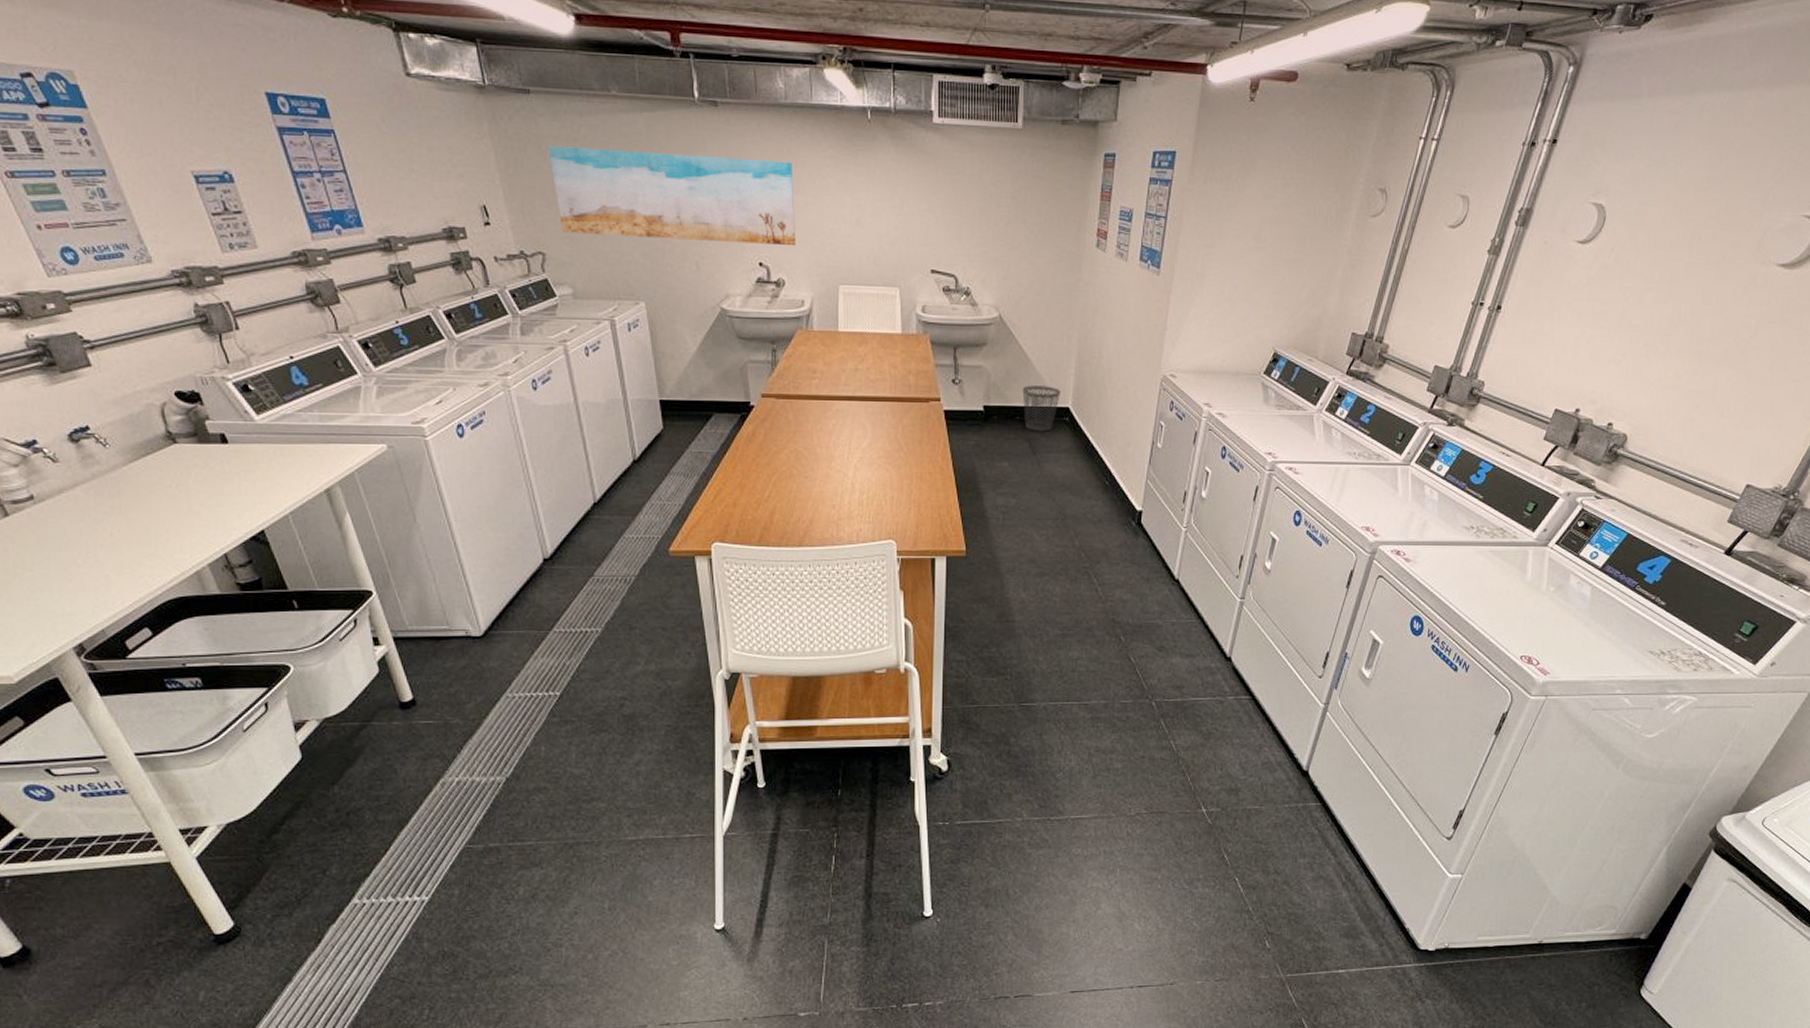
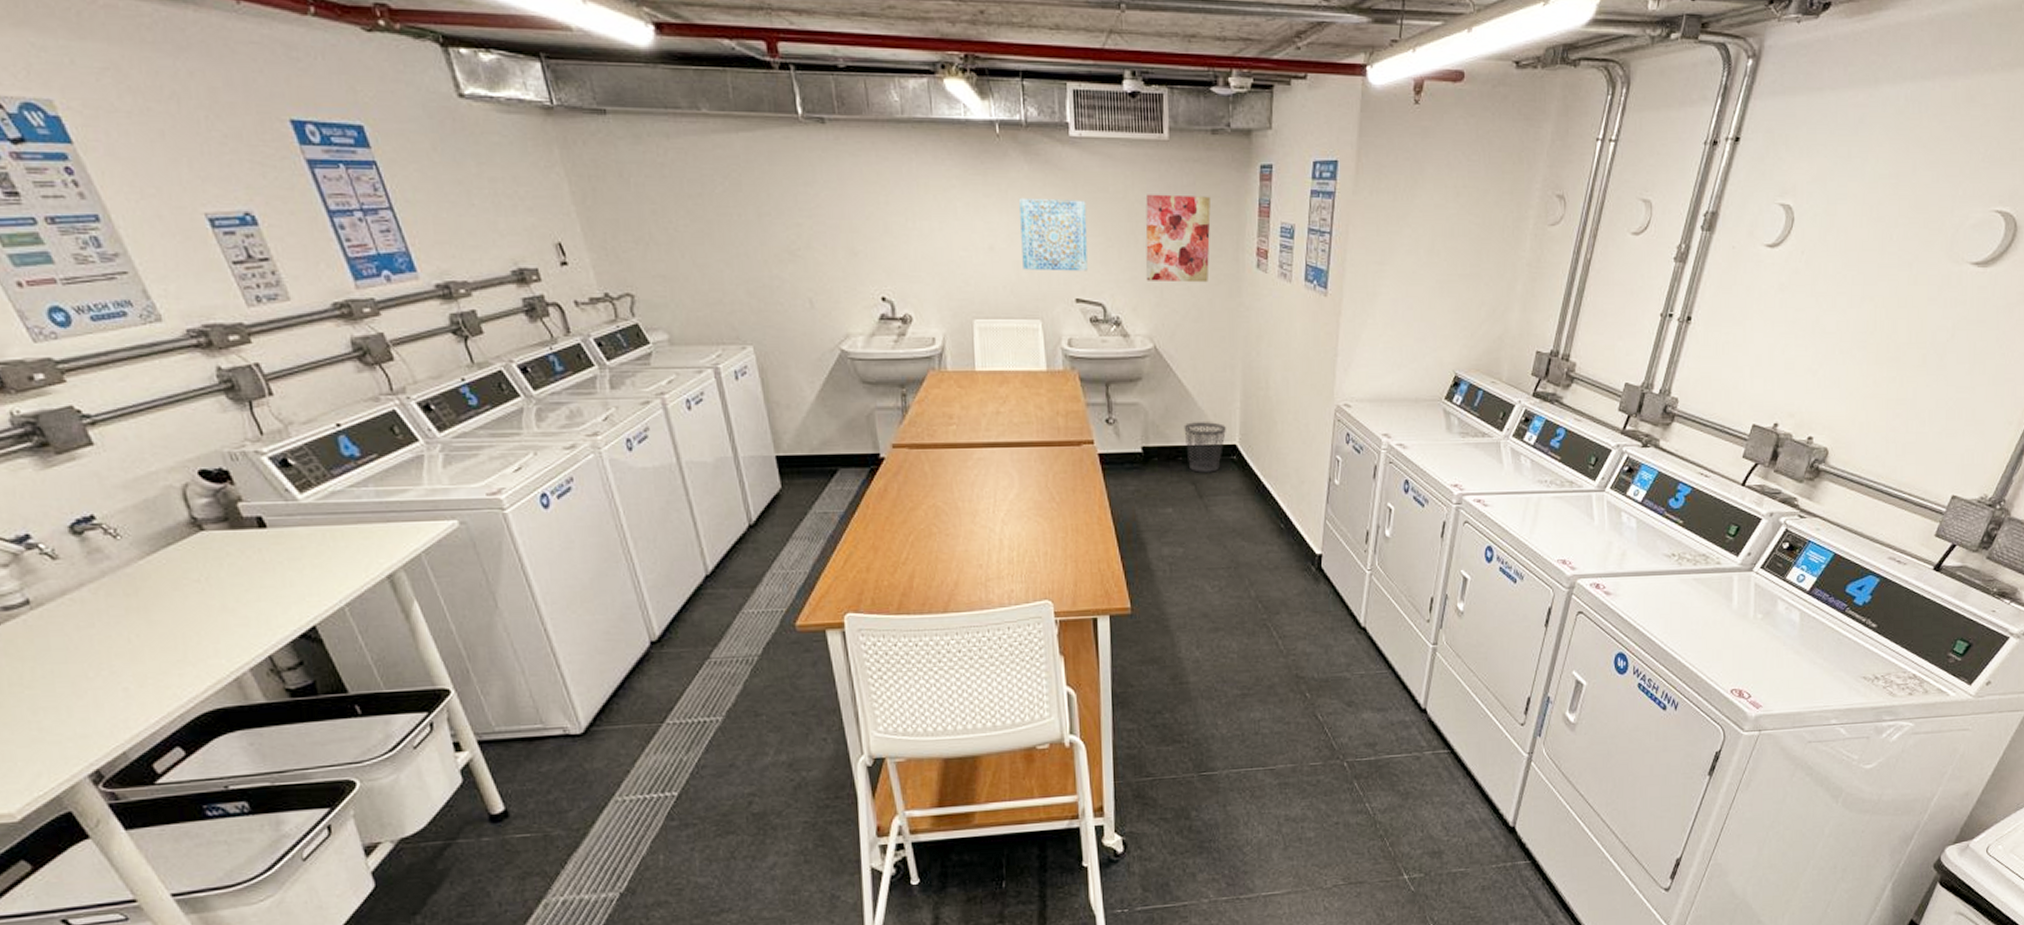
wall art: present [547,146,795,246] -> none [630,173,922,278]
wall art: none [885,177,945,246] -> present [1019,197,1088,272]
wall art: none [995,177,1057,259] -> present [1145,194,1211,283]

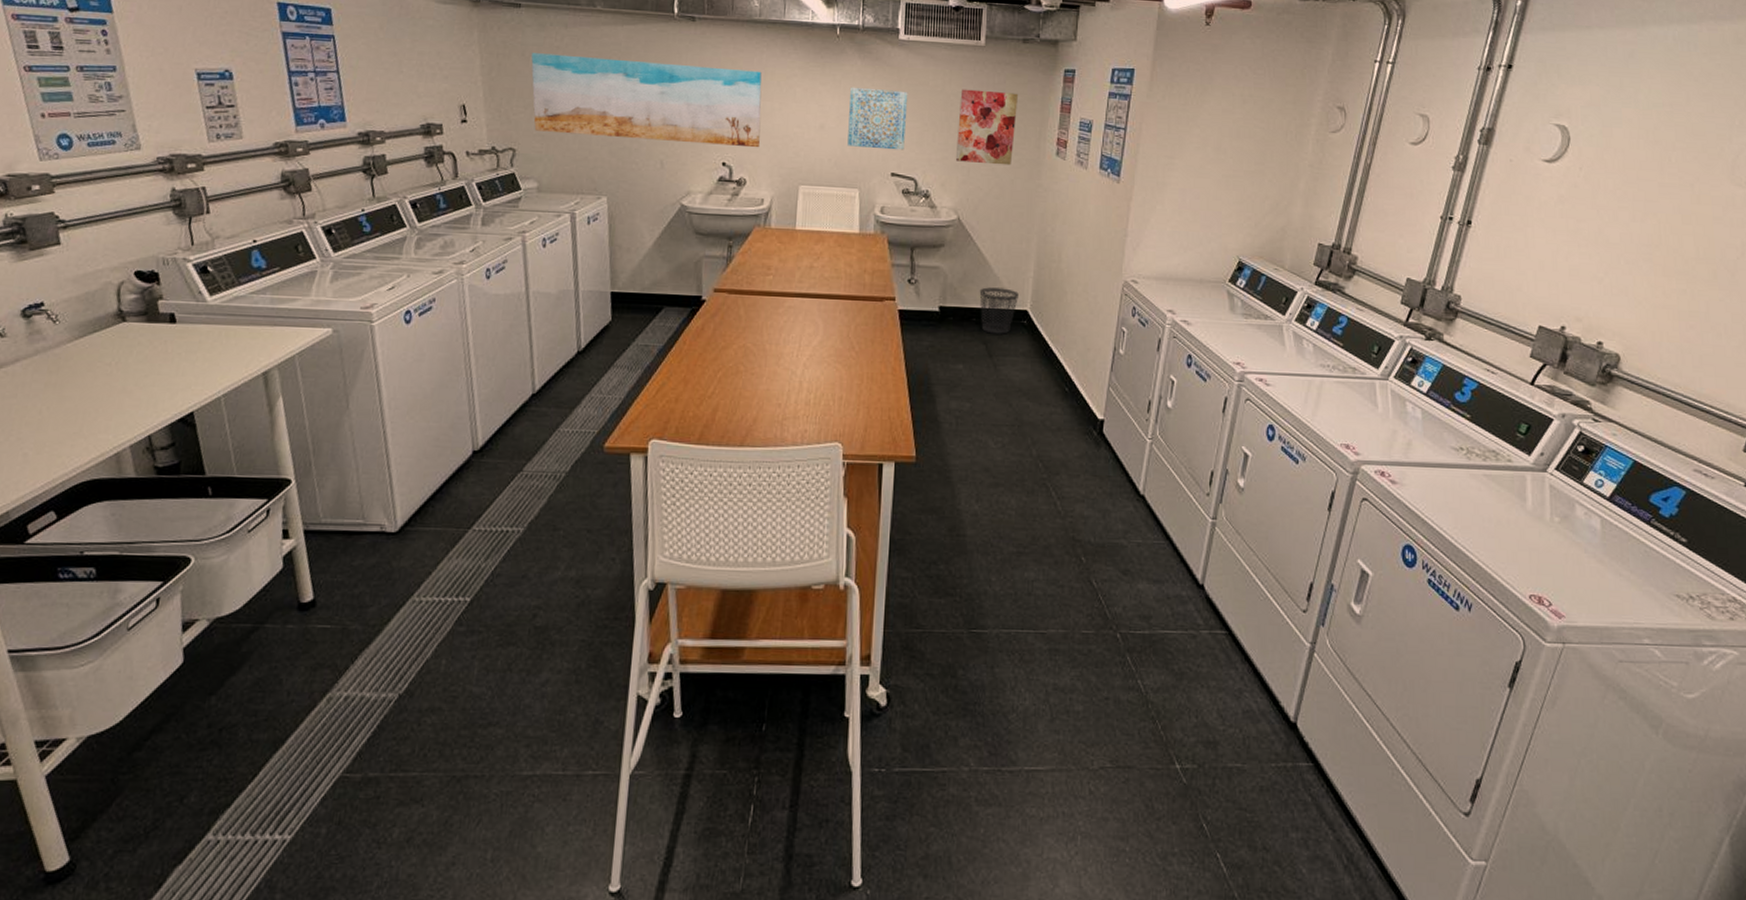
wall art: none [630,173,922,278] -> present [531,53,762,148]

